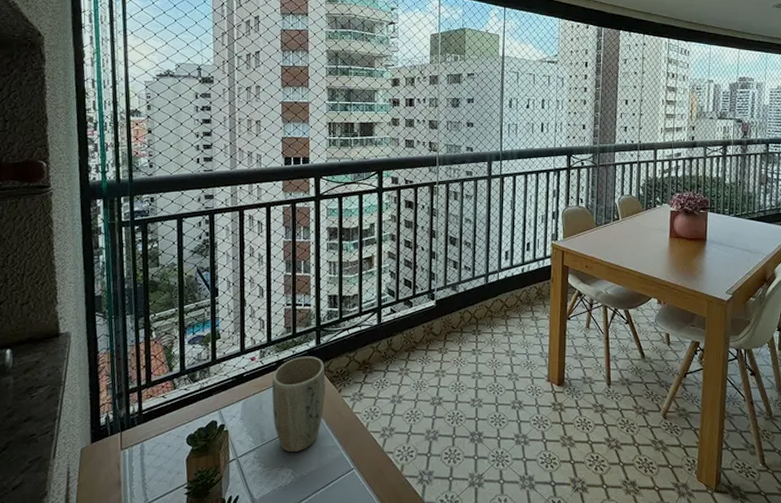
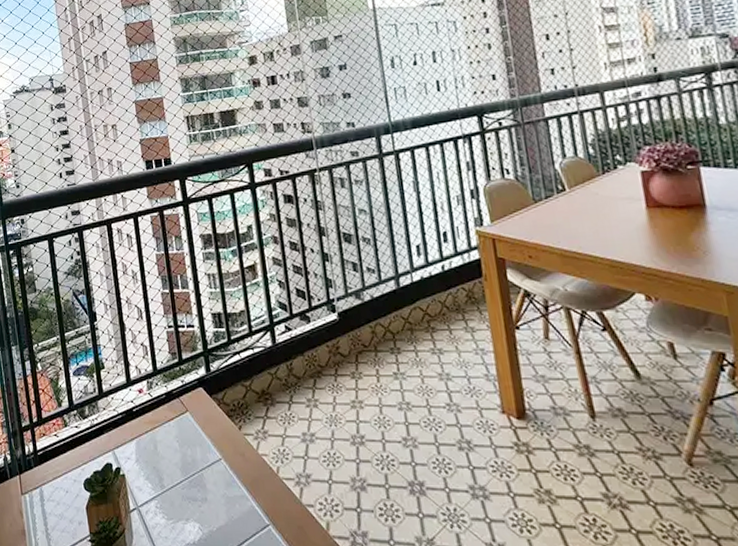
plant pot: present [272,356,325,452] -> none [164,386,225,502]

